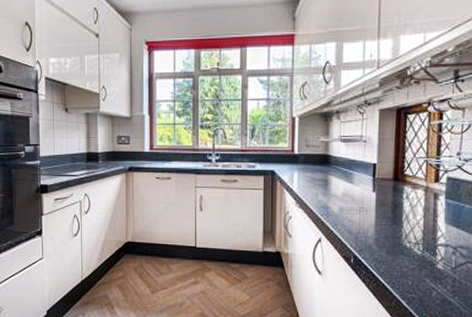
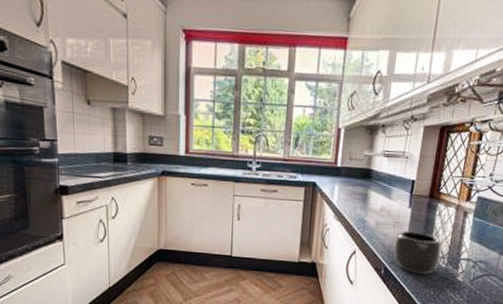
mug: none [361,216,415,263] -> present [393,231,442,275]

